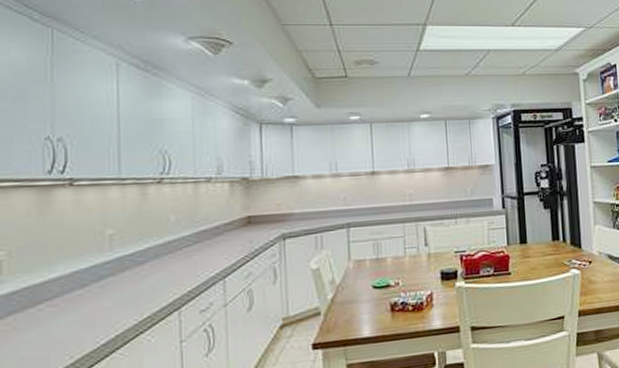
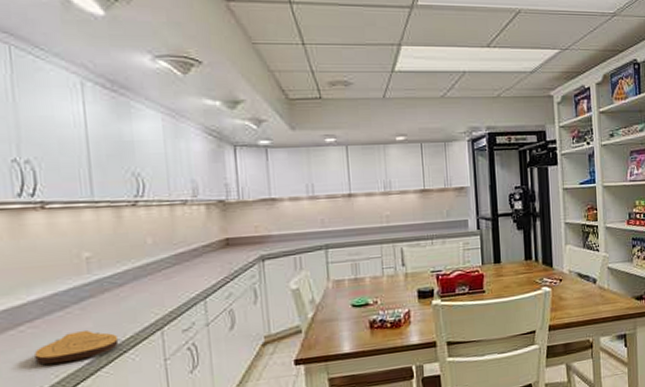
cutting board: none [52,310,136,345] -> present [34,330,119,365]

